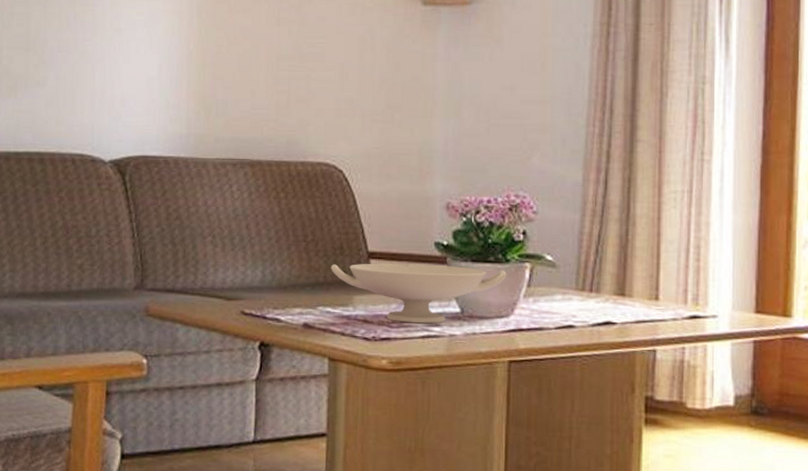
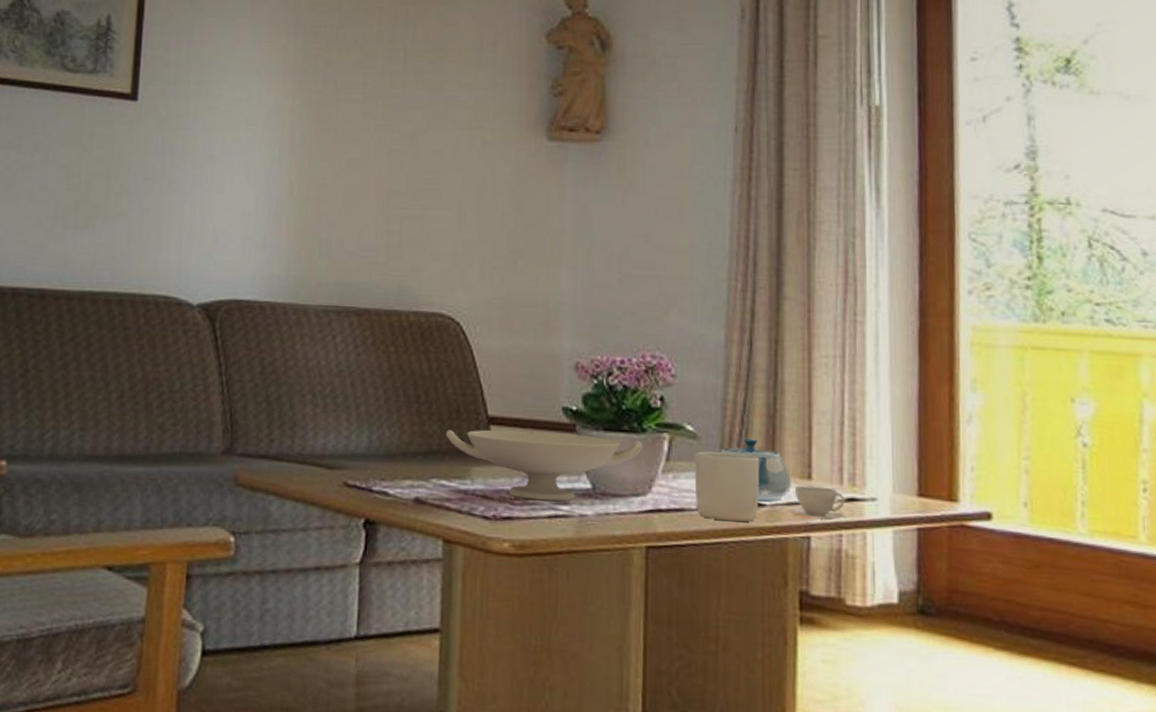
mug: none [552,278,612,339] -> present [694,451,760,522]
teapot: none [576,266,640,321] -> present [720,438,791,503]
teacup: none [638,305,688,335] -> present [790,485,845,520]

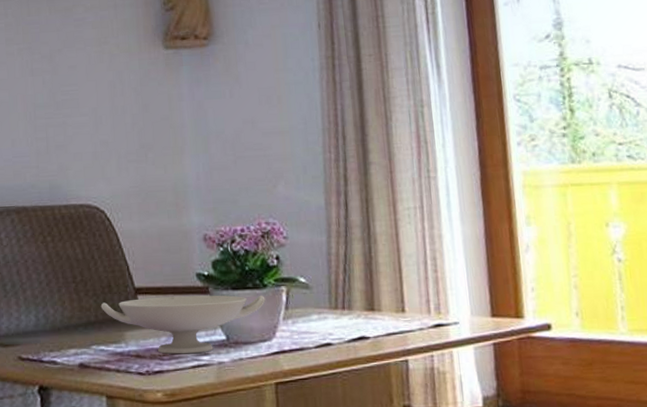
mug: present [694,451,760,522] -> none [308,296,364,355]
teapot: present [720,438,791,503] -> none [329,283,389,336]
teacup: present [790,485,845,520] -> none [390,317,435,345]

